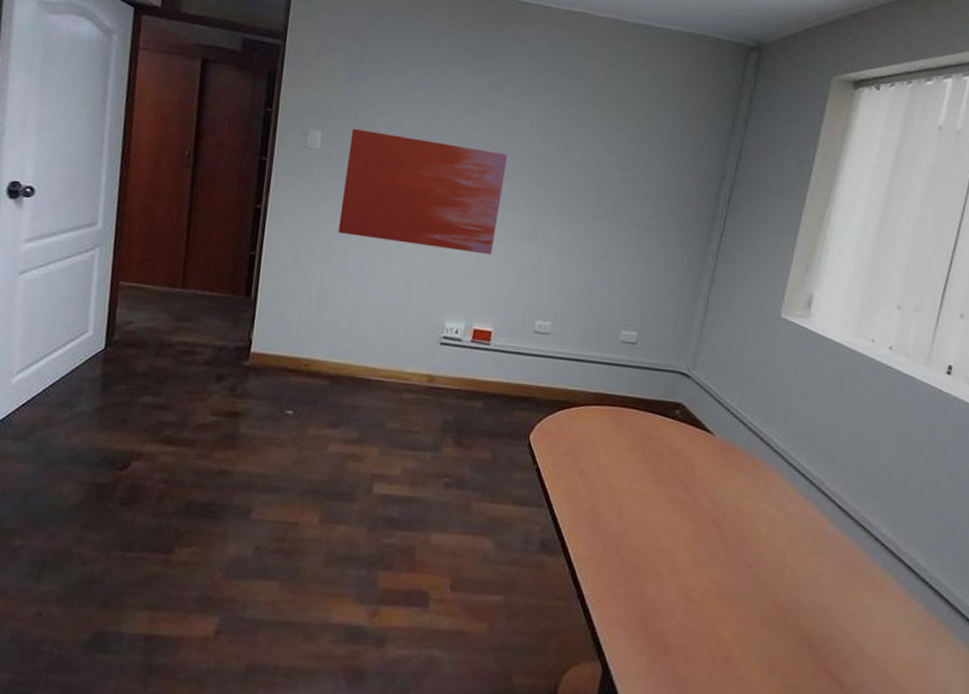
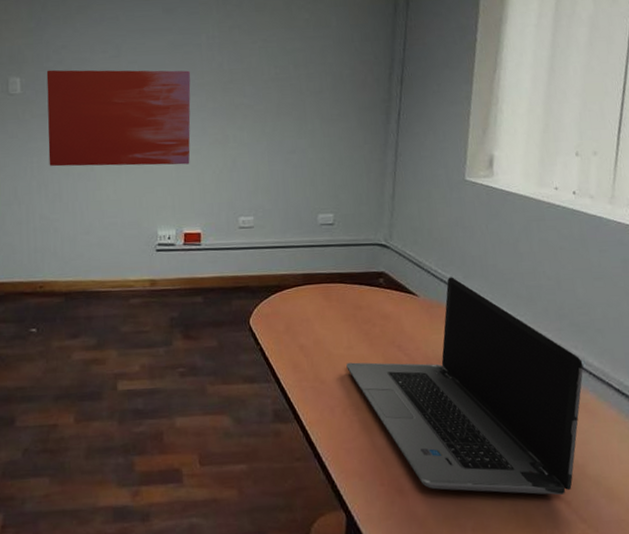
laptop computer: none [627,419,876,675] -> present [346,277,584,496]

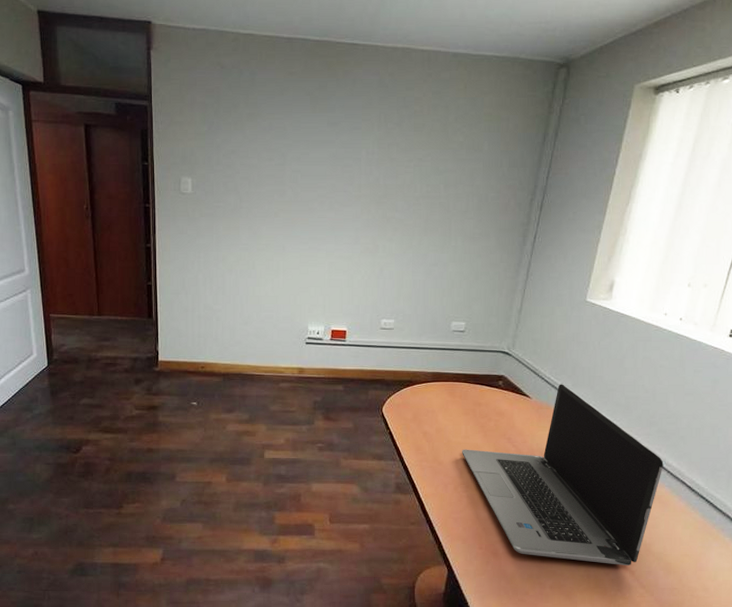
wall art: present [46,70,191,167] -> none [215,173,349,269]

